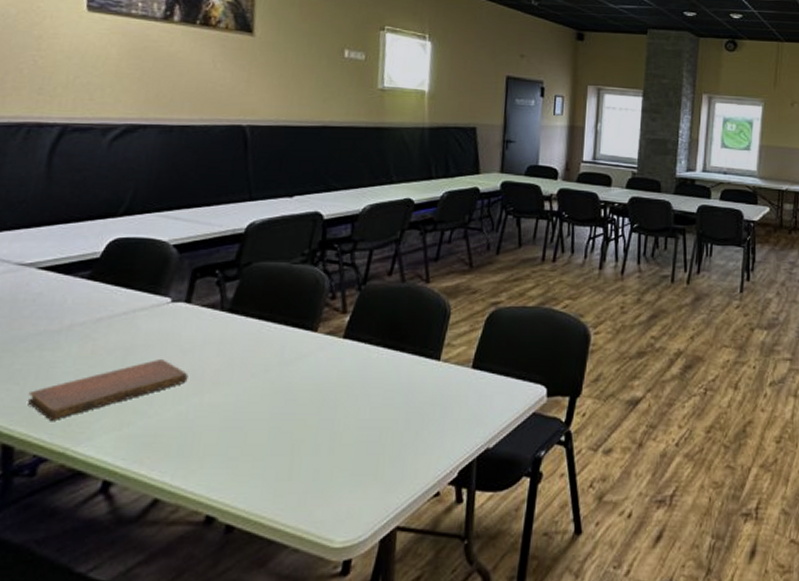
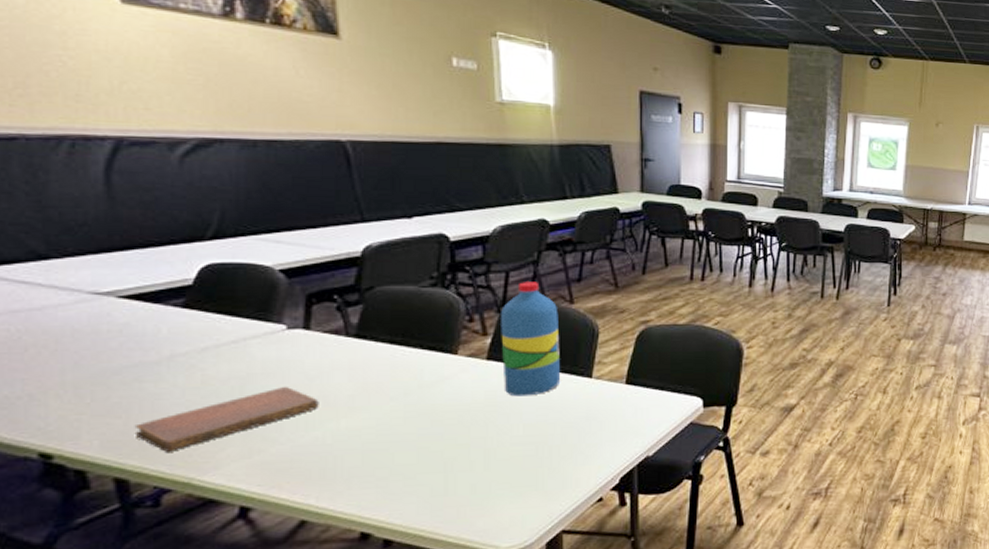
water bottle: none [356,260,414,378] -> present [501,282,561,397]

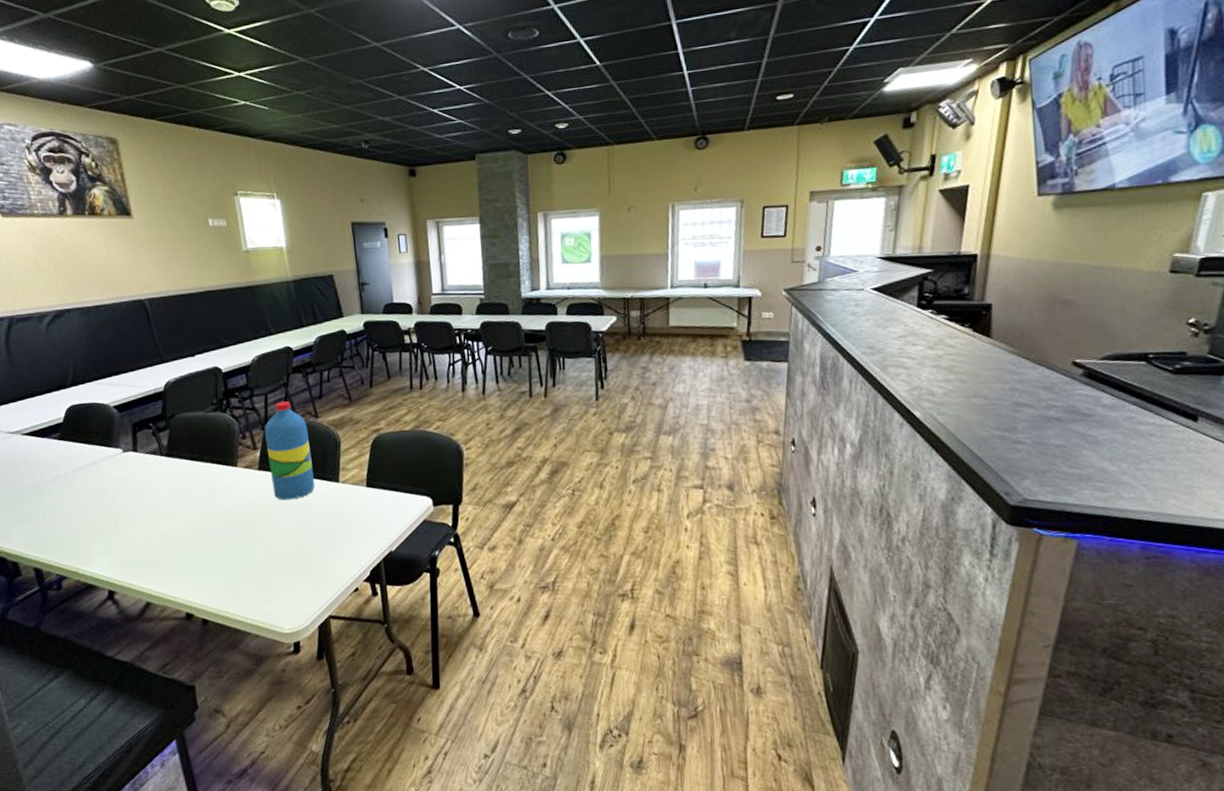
notebook: present [134,386,319,452] -> none [41,497,149,549]

